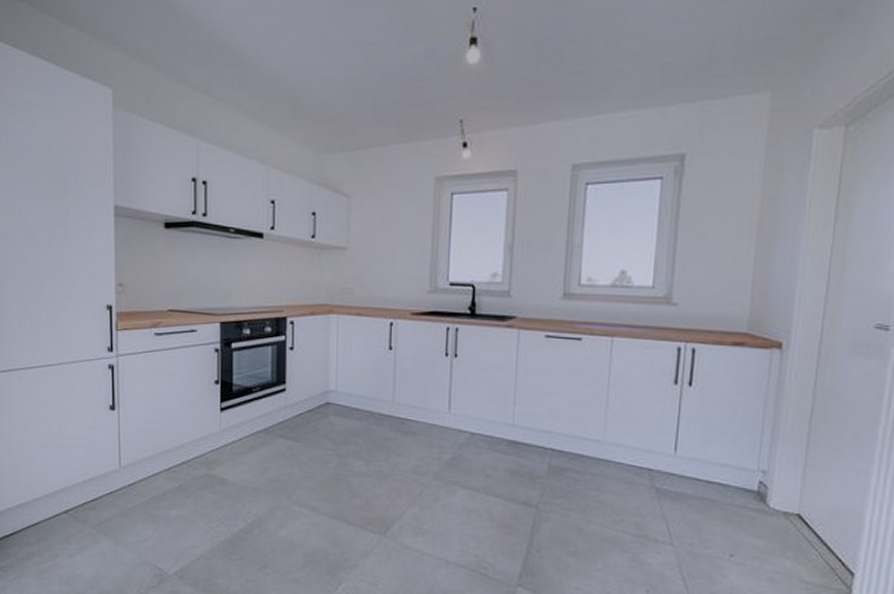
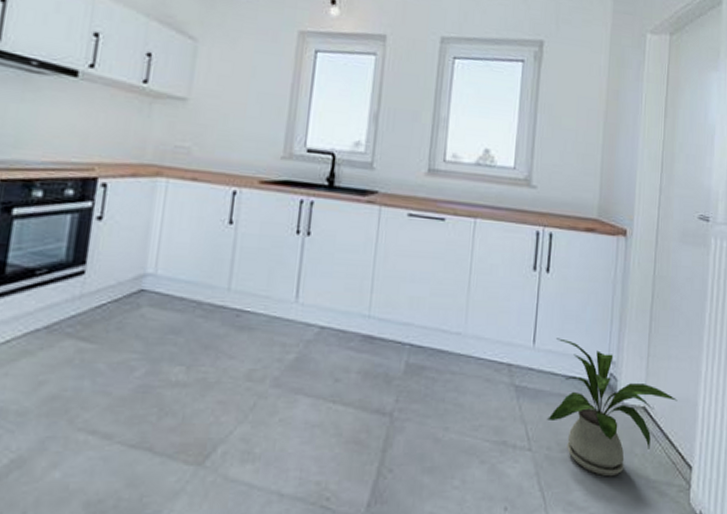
house plant: none [689,447,839,575] -> present [546,338,678,477]

